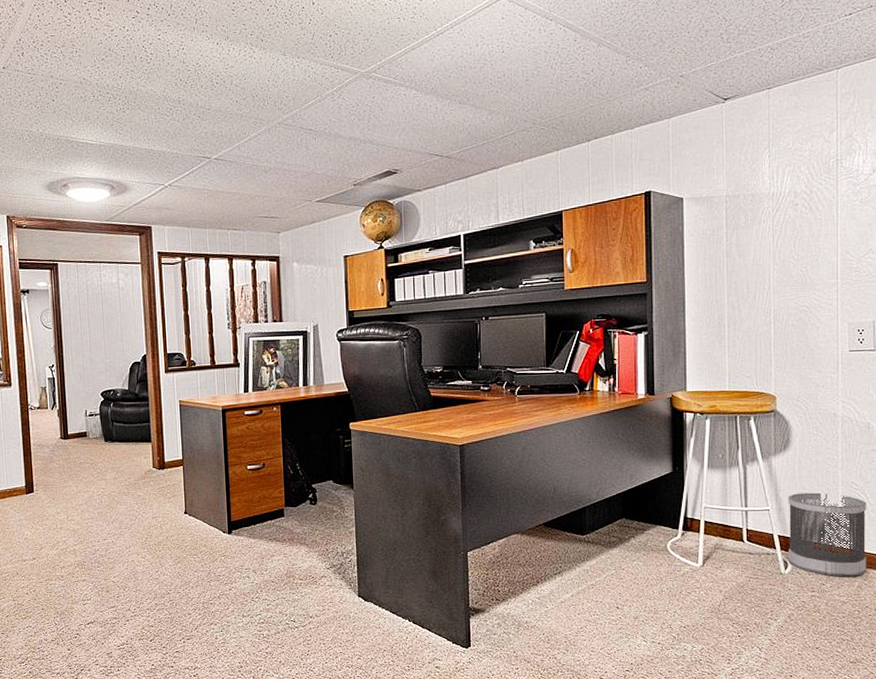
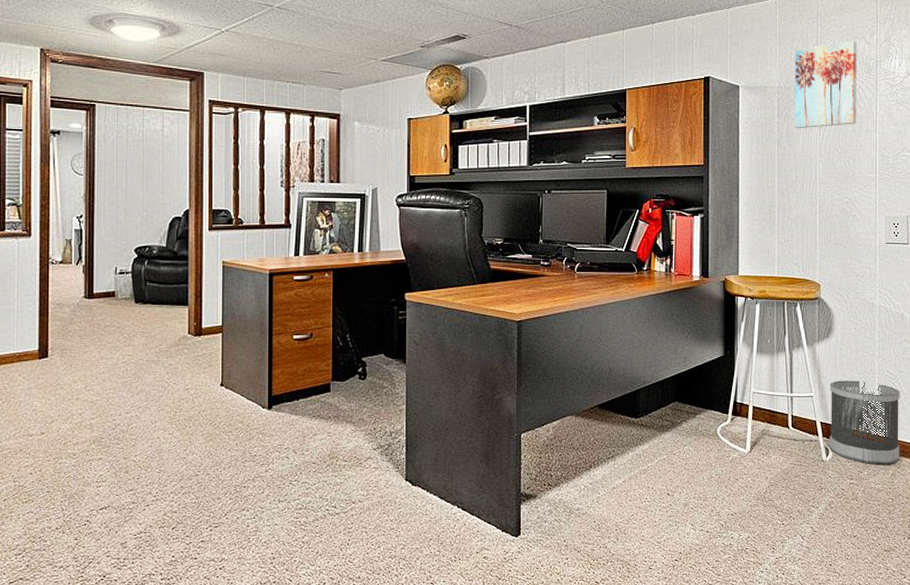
wall art: none [744,140,815,238] -> present [795,41,857,129]

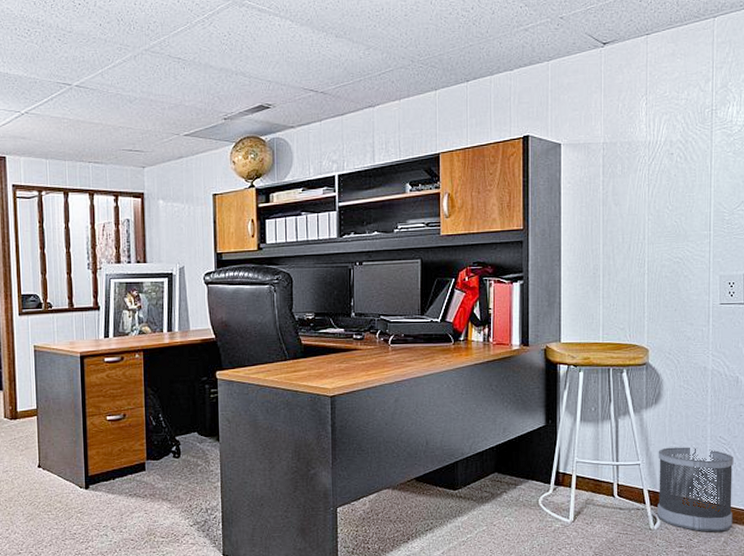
wall art: present [795,41,857,129] -> none [621,89,690,187]

